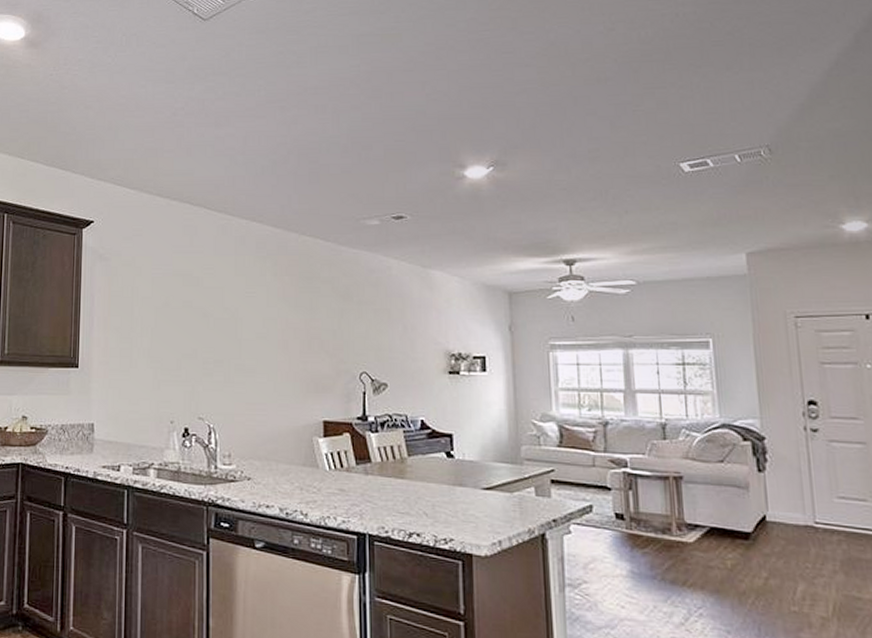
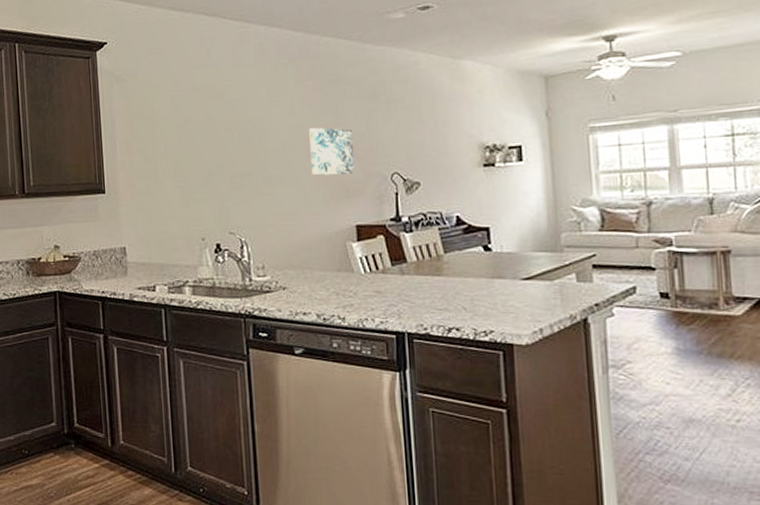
wall art: none [283,321,324,371] -> present [309,127,355,176]

